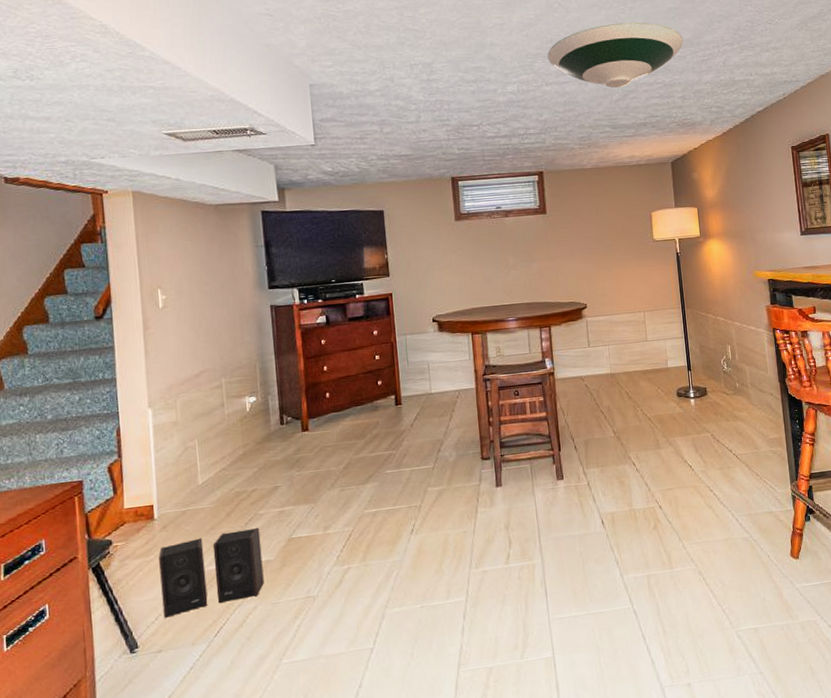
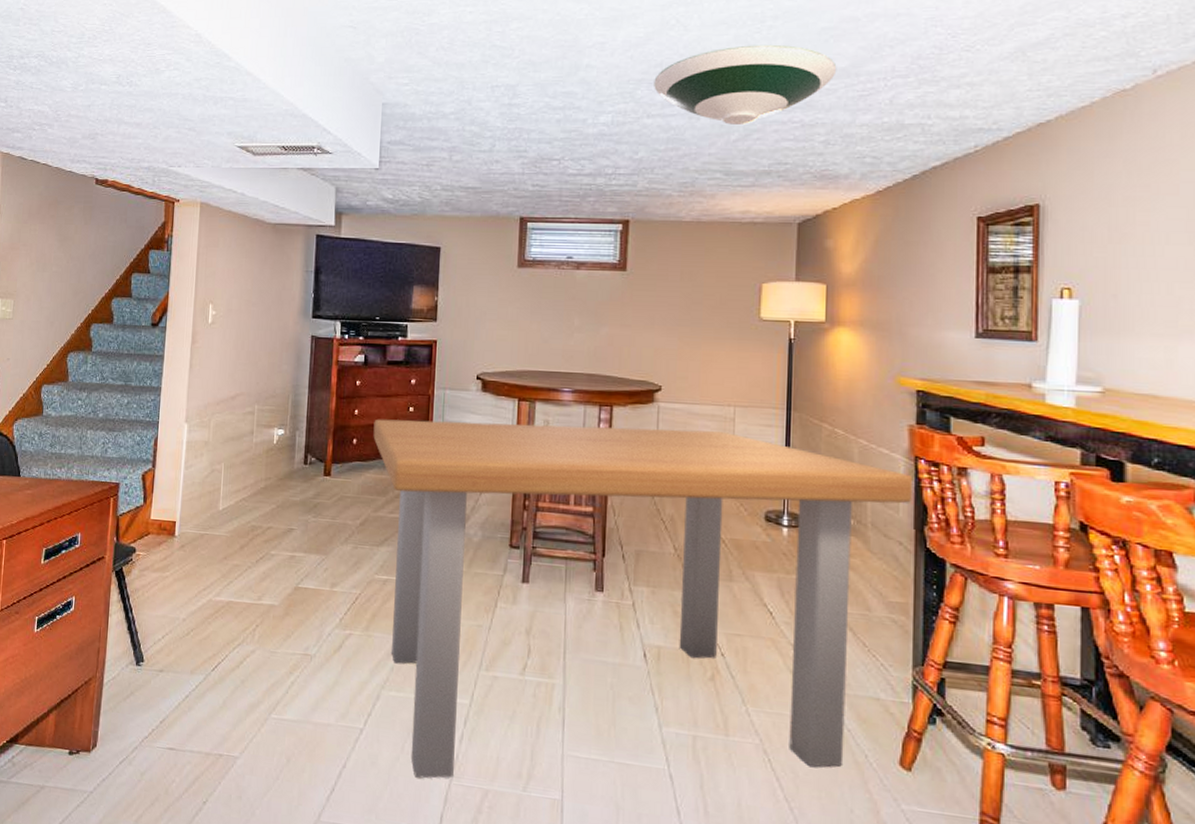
speaker: present [159,527,264,618] -> none [170,565,269,640]
dining table: none [343,333,775,676] -> present [373,419,913,779]

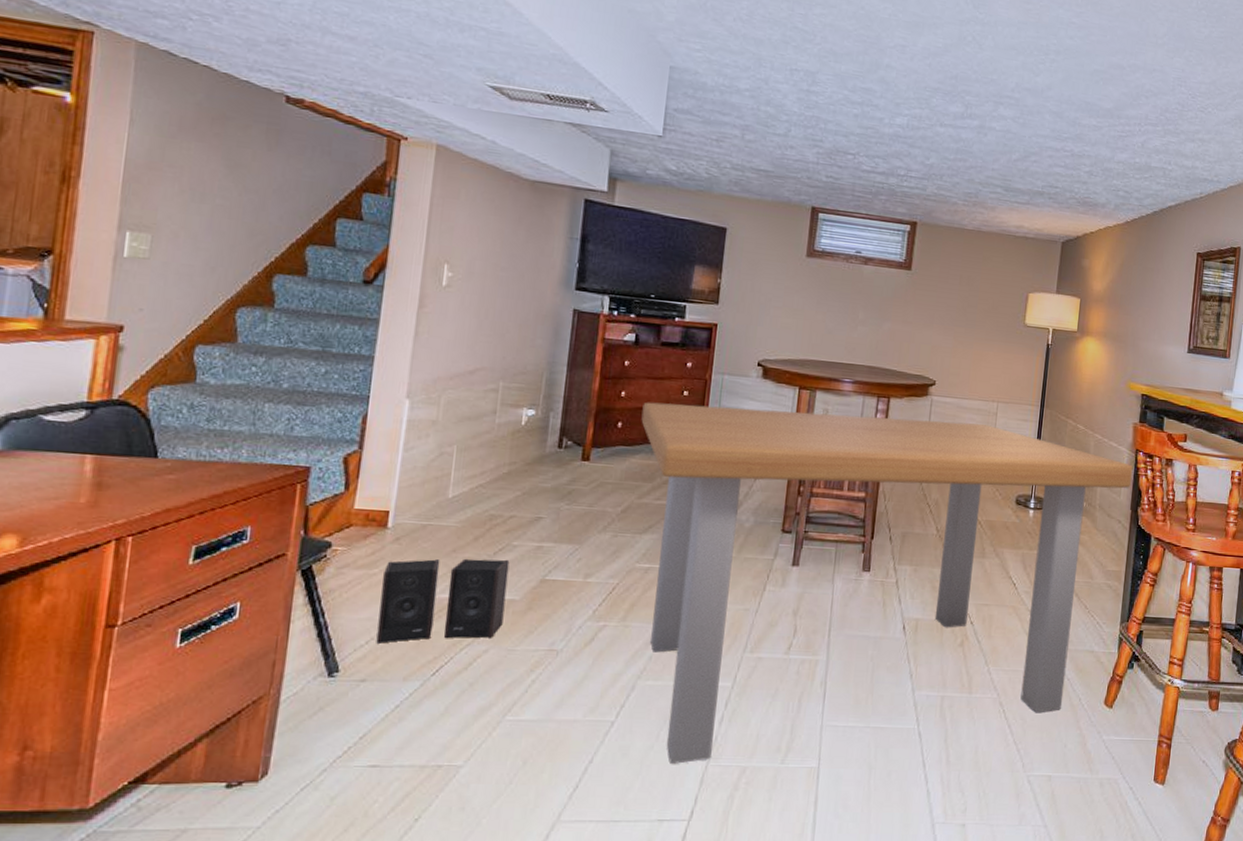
speaker: none [170,565,269,640] -> present [376,558,510,644]
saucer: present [654,44,837,125] -> none [948,72,1104,147]

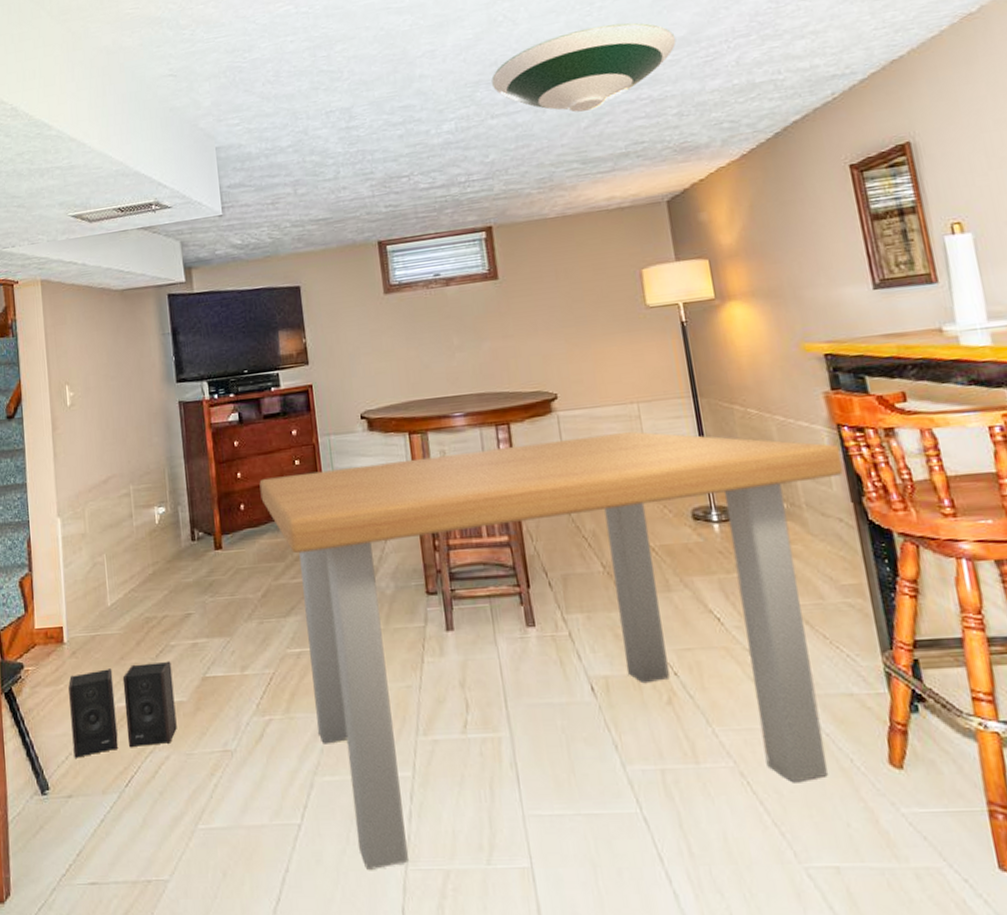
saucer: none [948,72,1104,147] -> present [491,22,677,113]

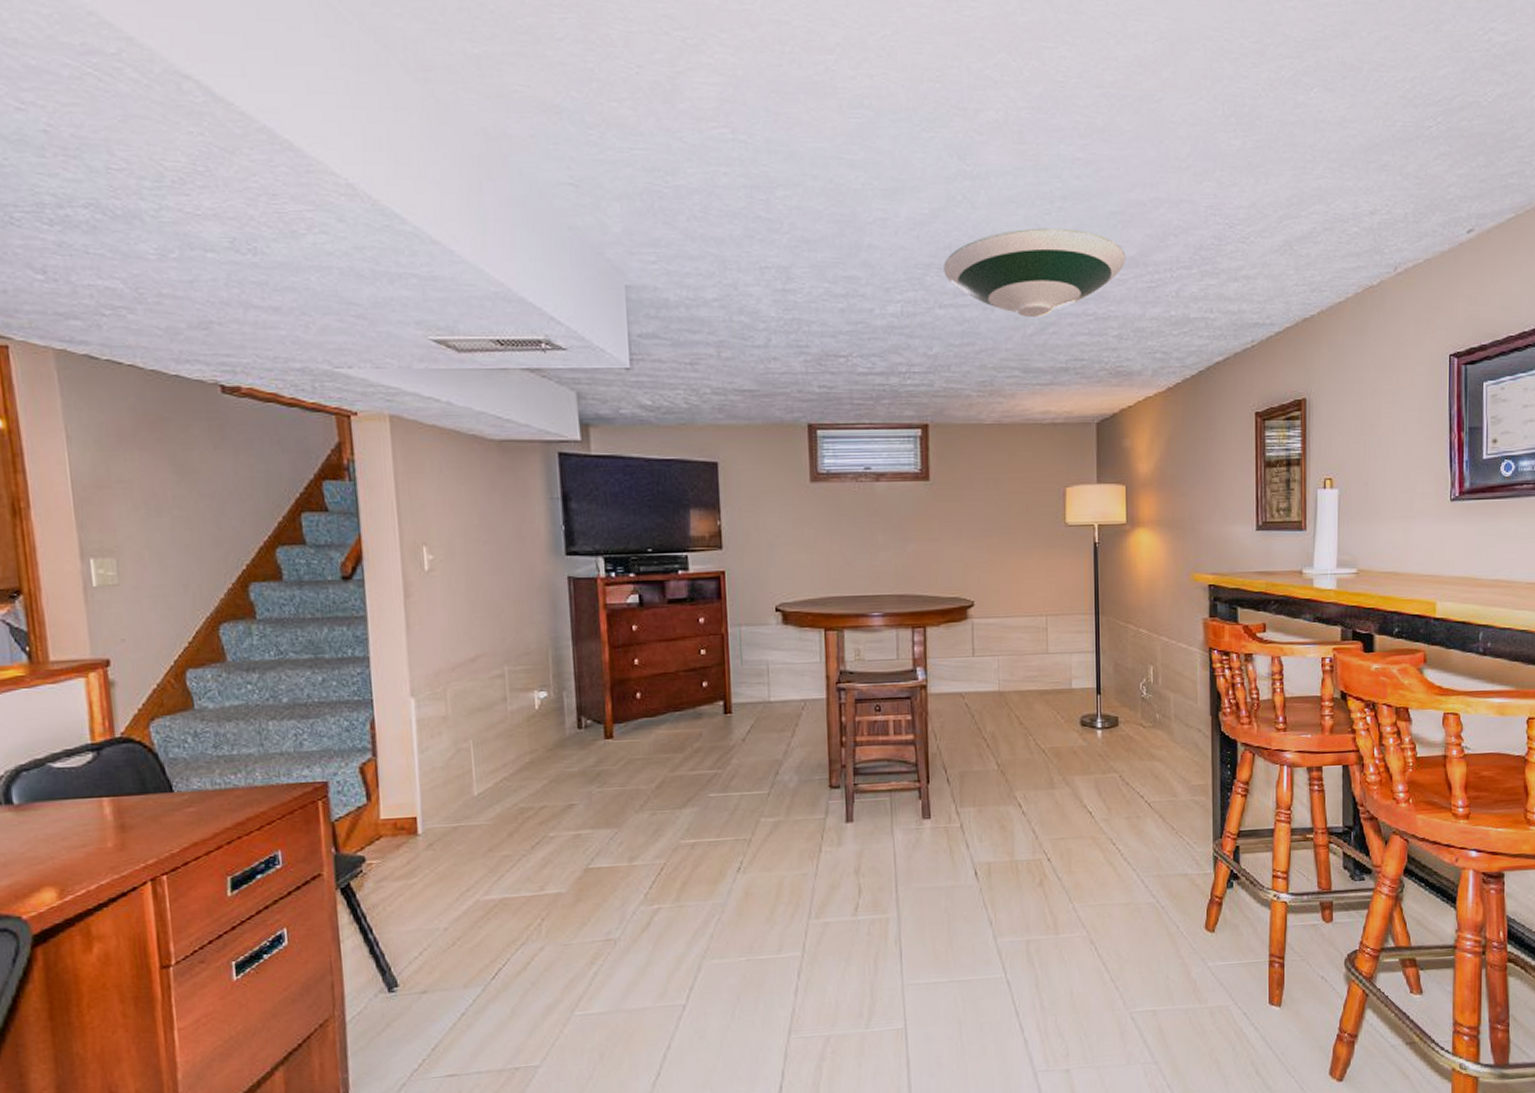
speaker: present [68,661,177,758] -> none [423,852,554,953]
dining table: present [259,431,844,870] -> none [659,643,1208,1041]

